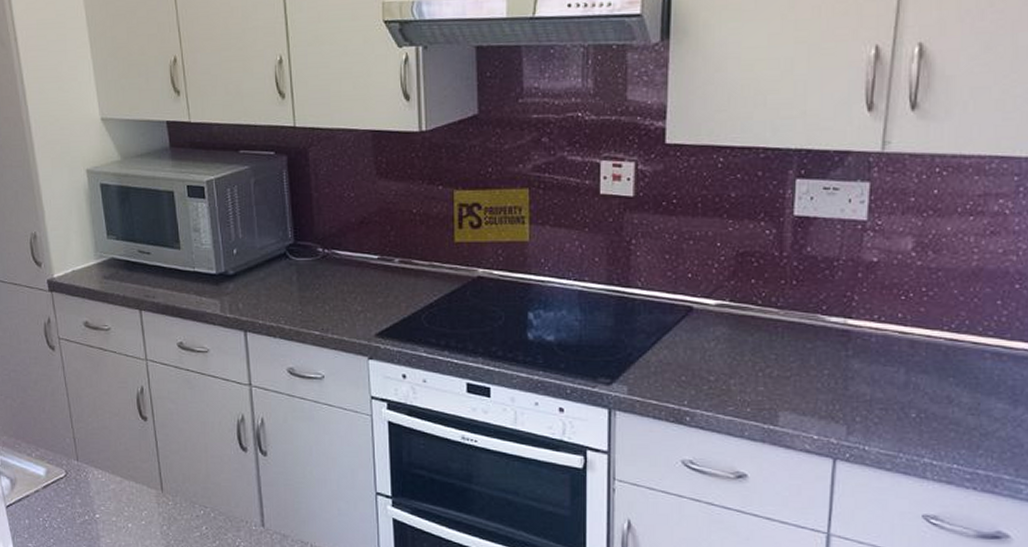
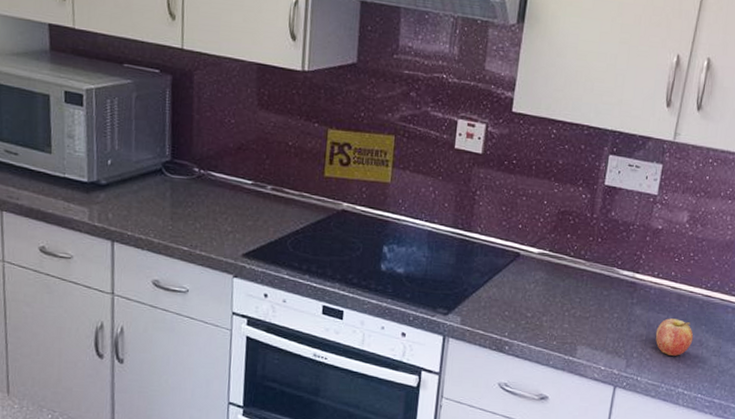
fruit: none [883,371,938,418] -> present [655,318,694,356]

